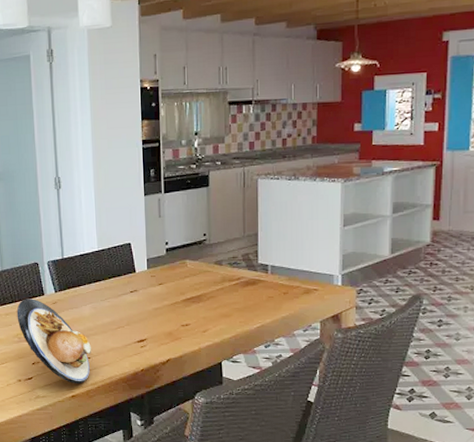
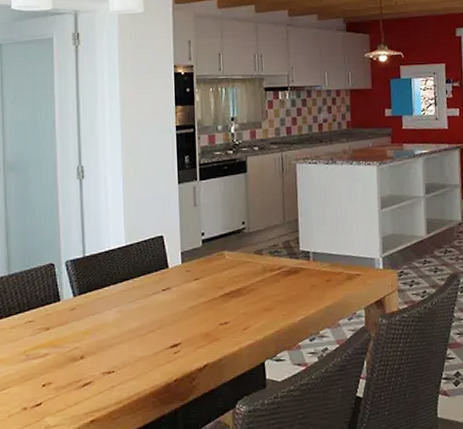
plate: present [16,298,92,384] -> none [25,306,117,406]

